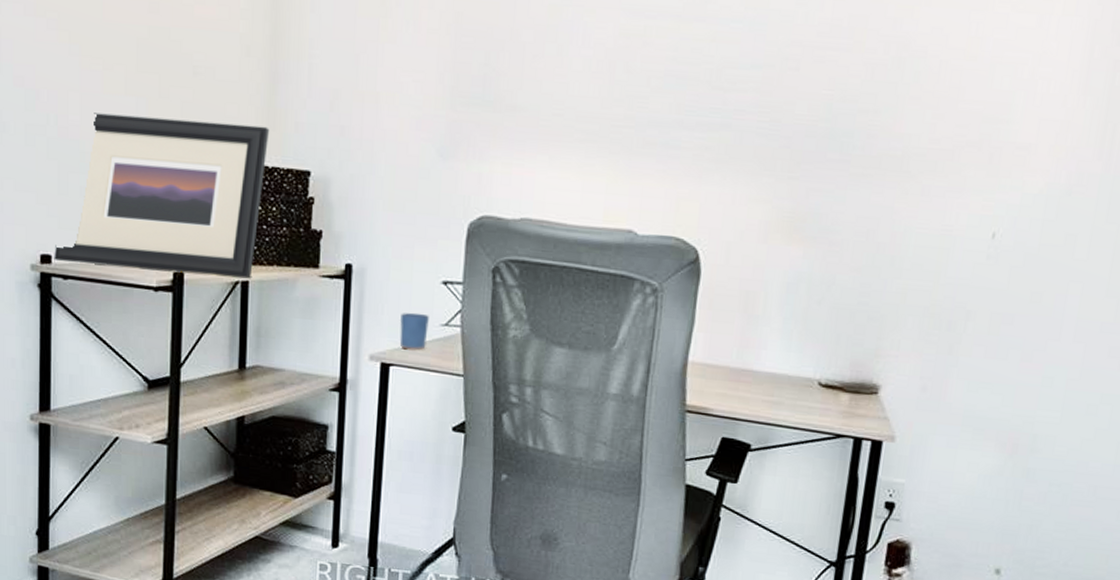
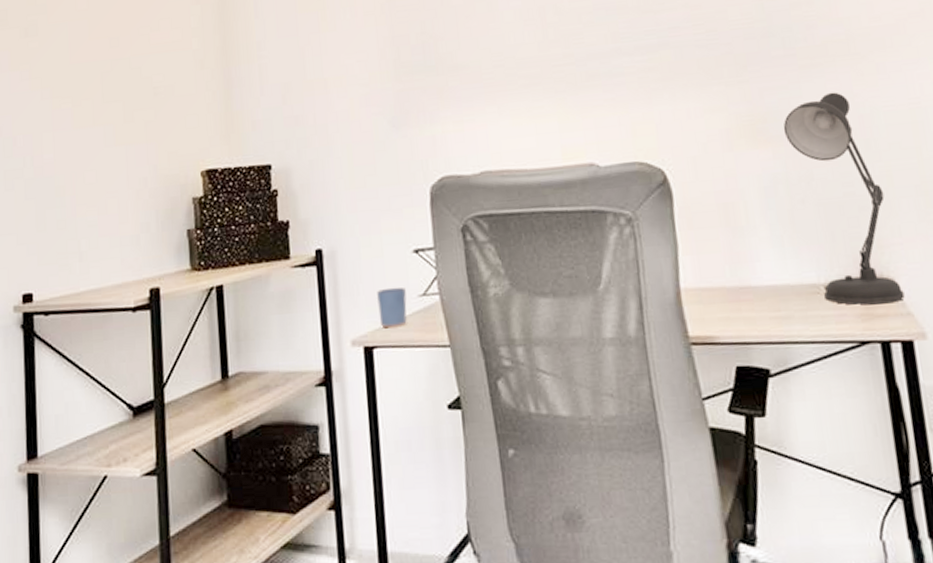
picture frame: present [54,113,270,279] -> none [35,130,229,298]
desk lamp: none [816,204,895,406] -> present [783,92,905,305]

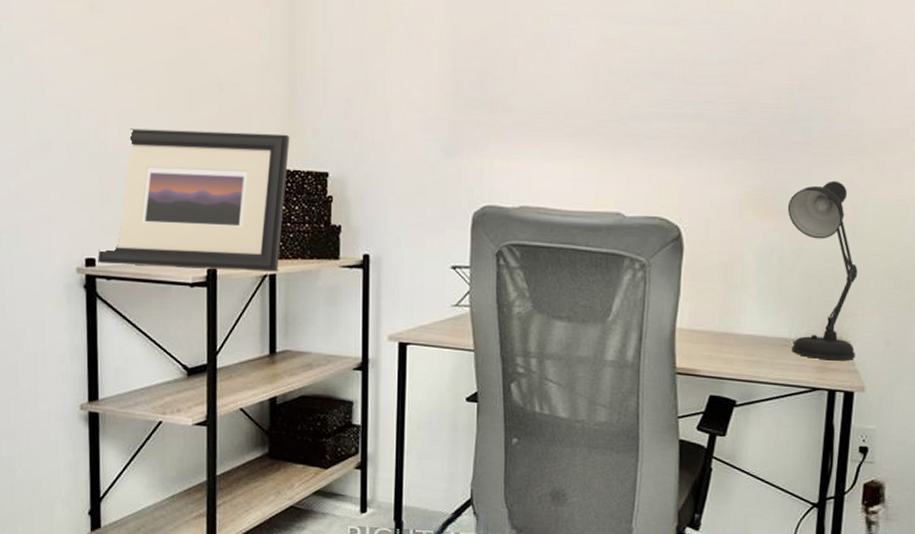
picture frame: none [35,130,229,298] -> present [97,128,290,272]
mug: present [377,287,407,329] -> none [415,295,441,330]

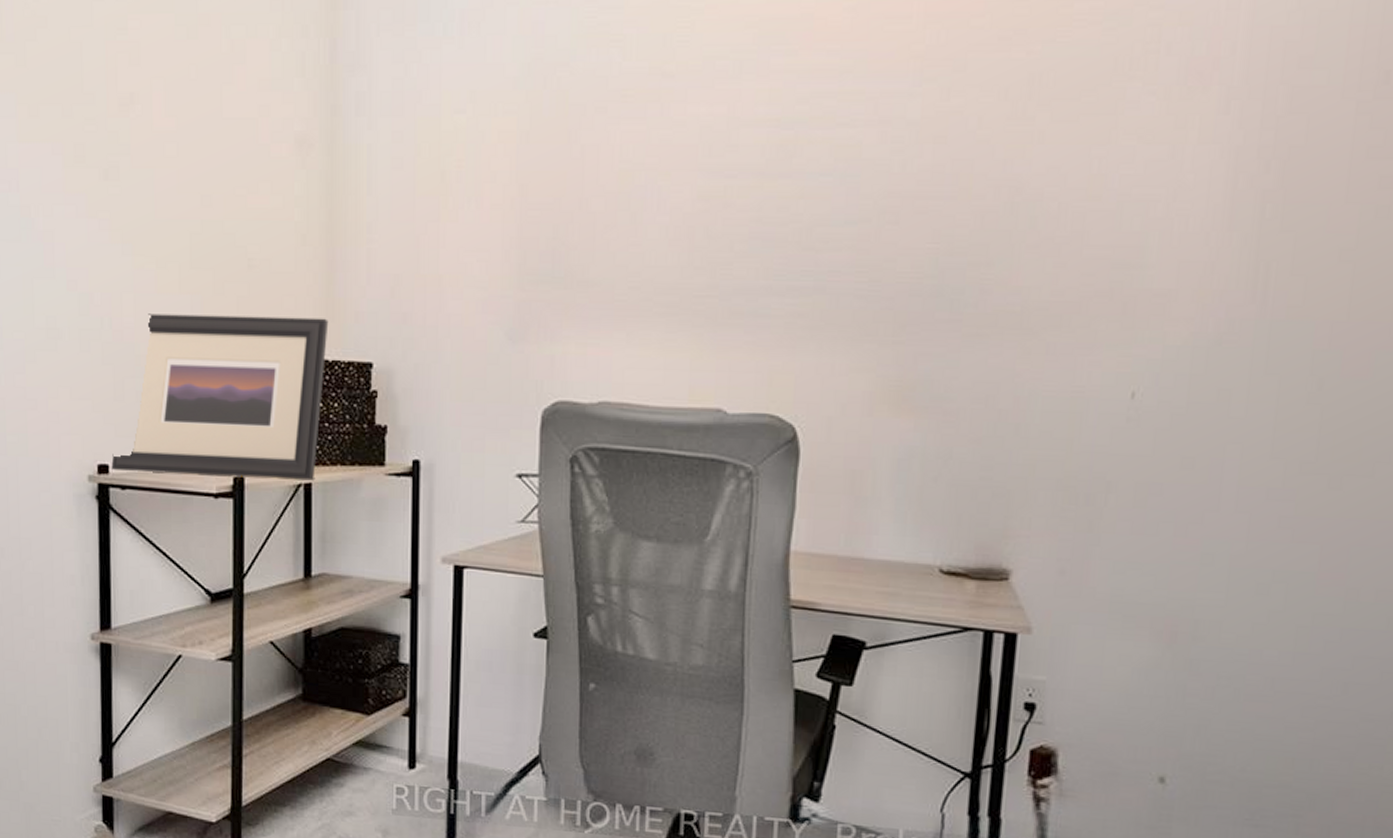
desk lamp: present [787,180,858,361] -> none [931,367,1023,594]

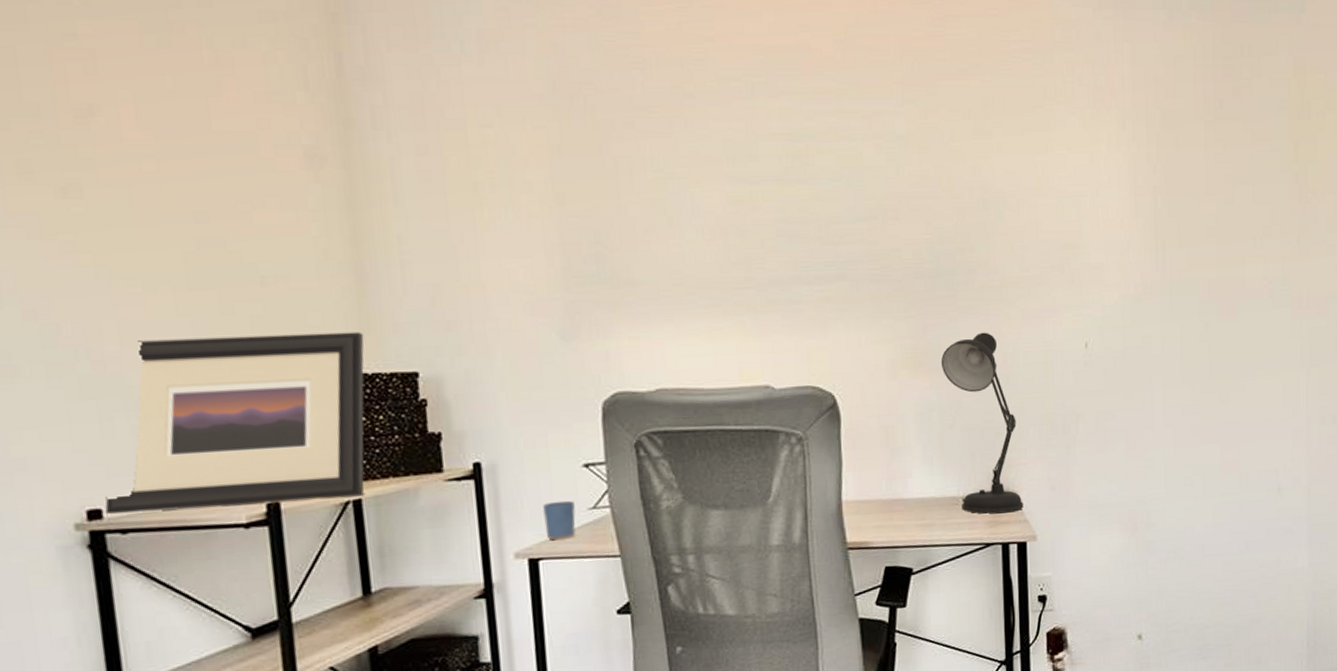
mug: none [473,509,504,551] -> present [543,500,576,541]
desk lamp: none [931,367,1023,594] -> present [940,332,1024,514]

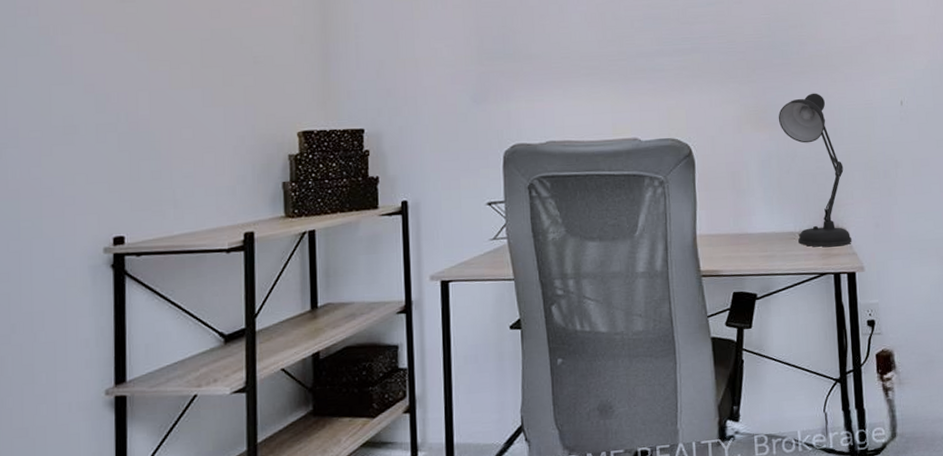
picture frame: present [105,331,365,514] -> none [127,98,325,240]
mug: present [543,500,576,541] -> none [454,232,479,266]

